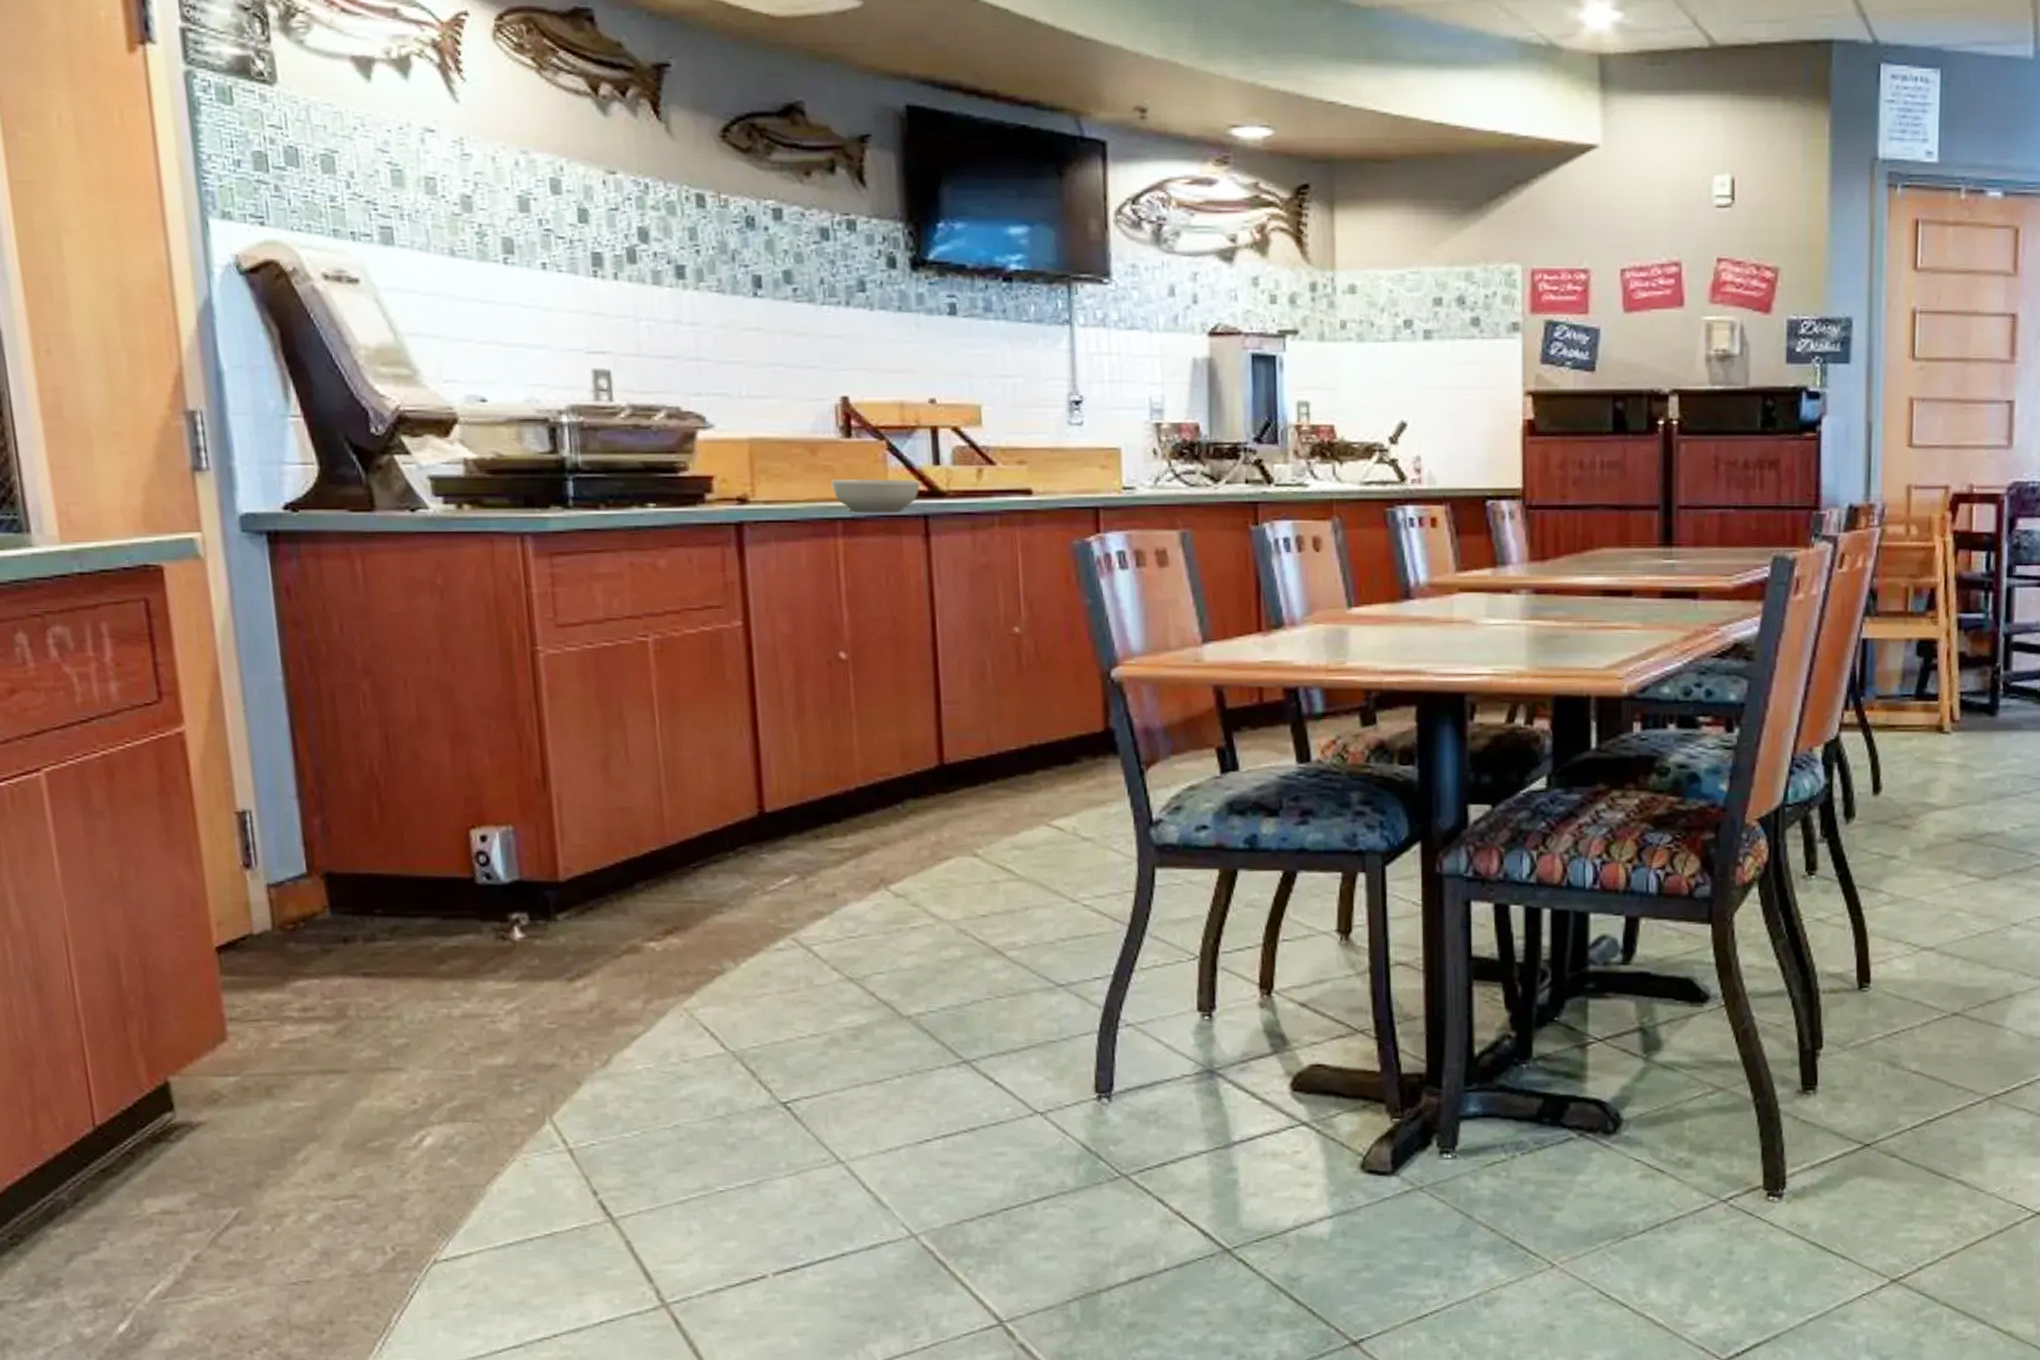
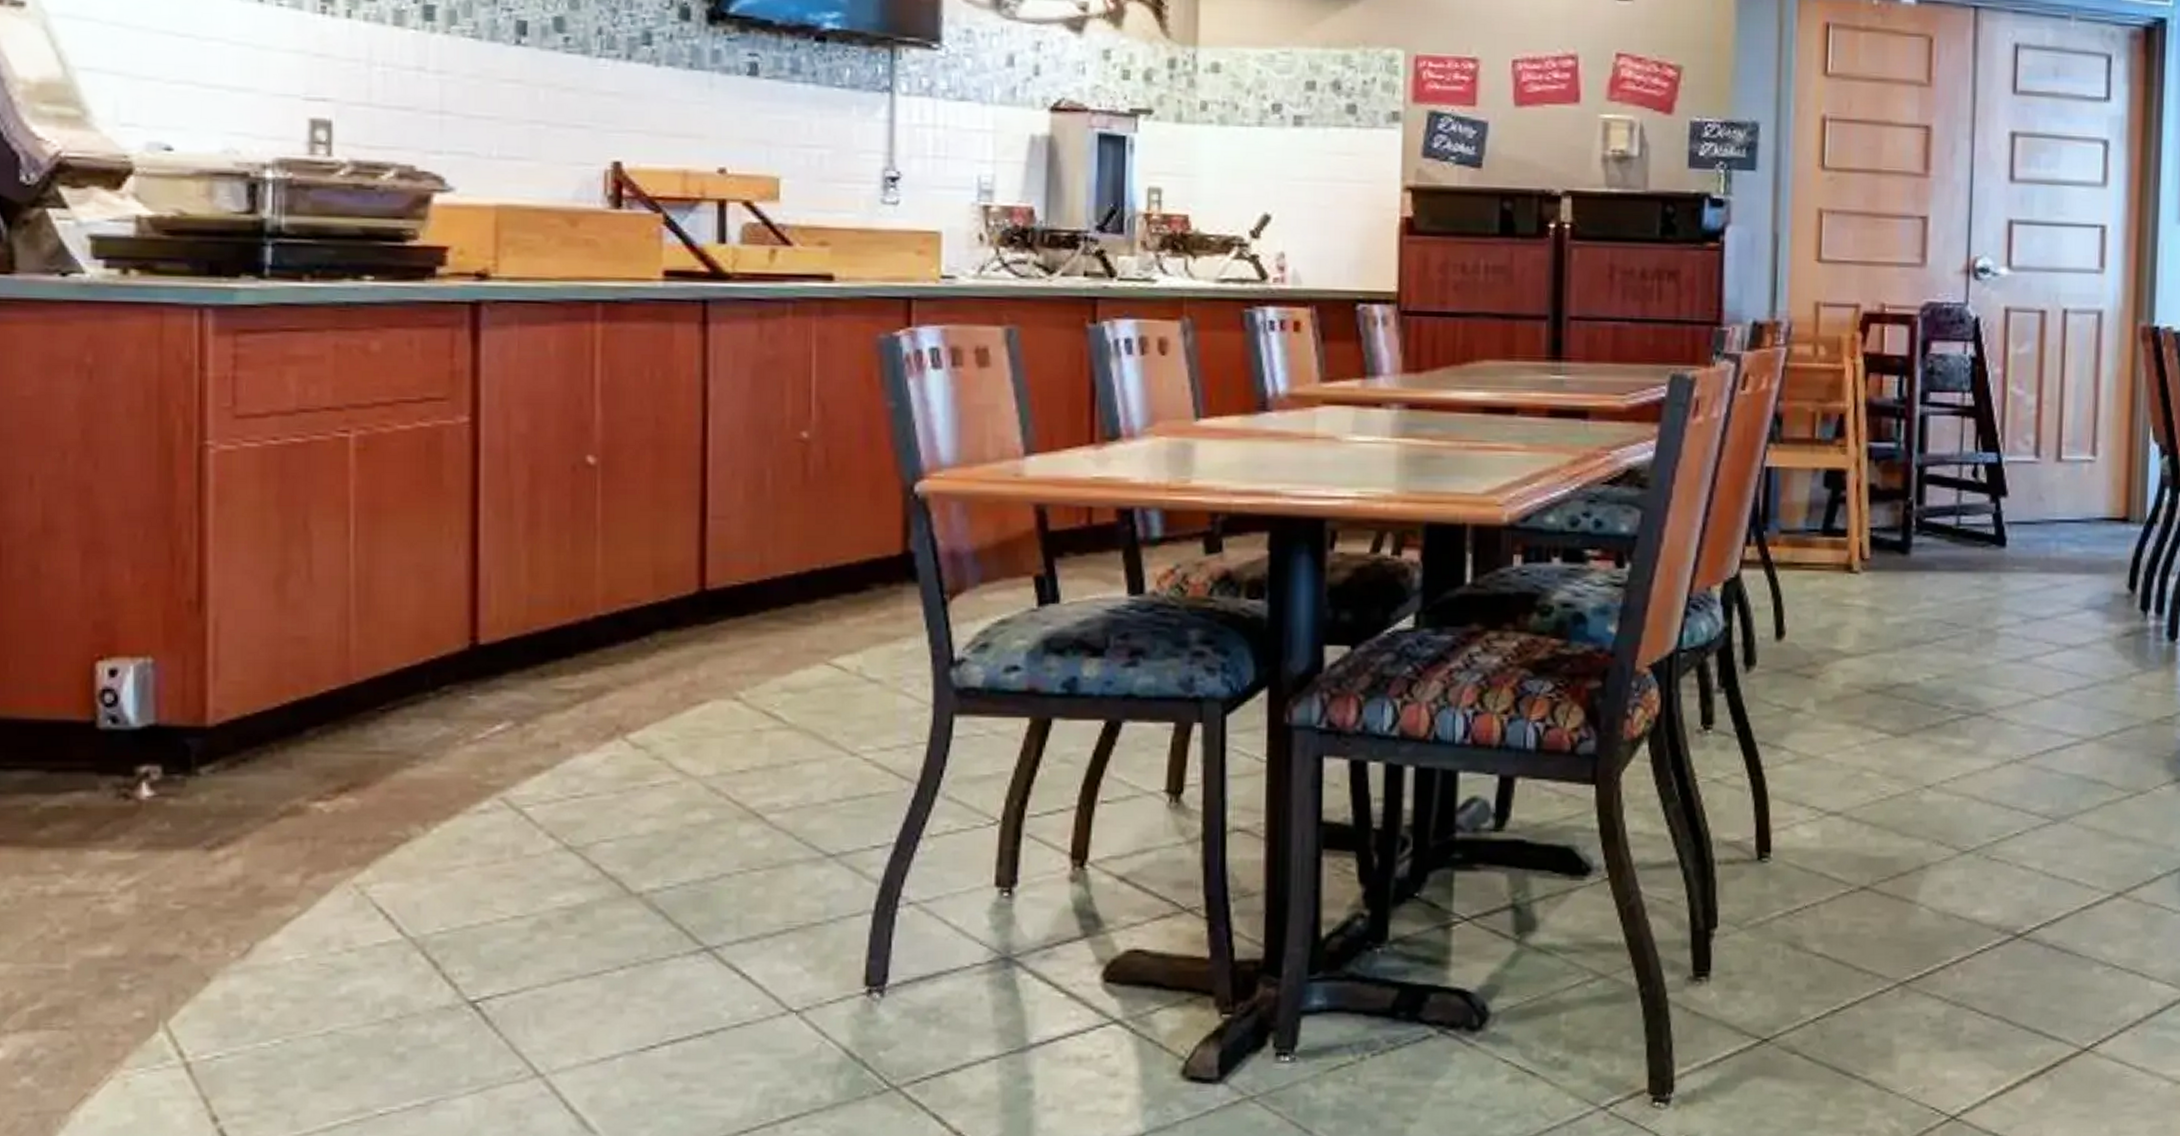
bowl: present [830,478,920,514] -> none [591,254,700,297]

